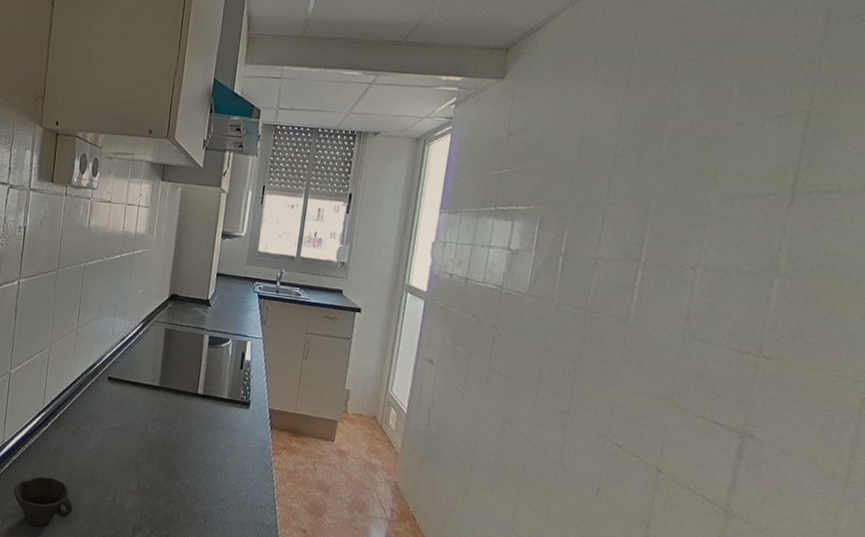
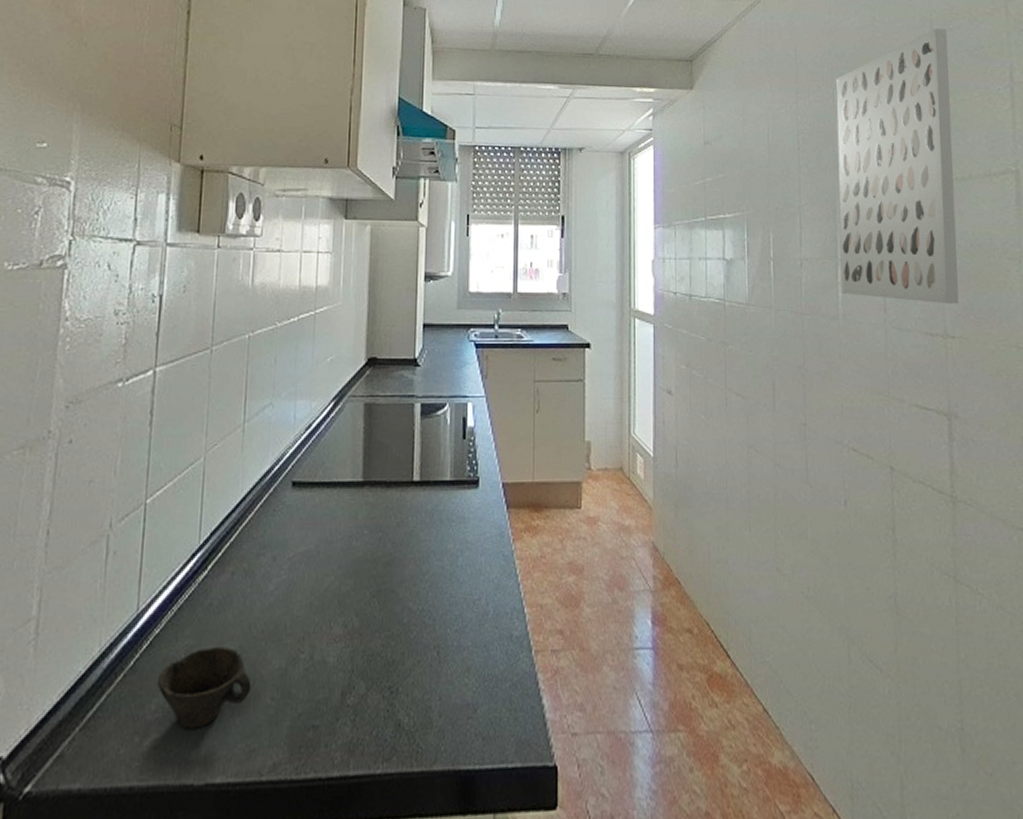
wall art: none [638,14,852,326] -> present [836,28,959,305]

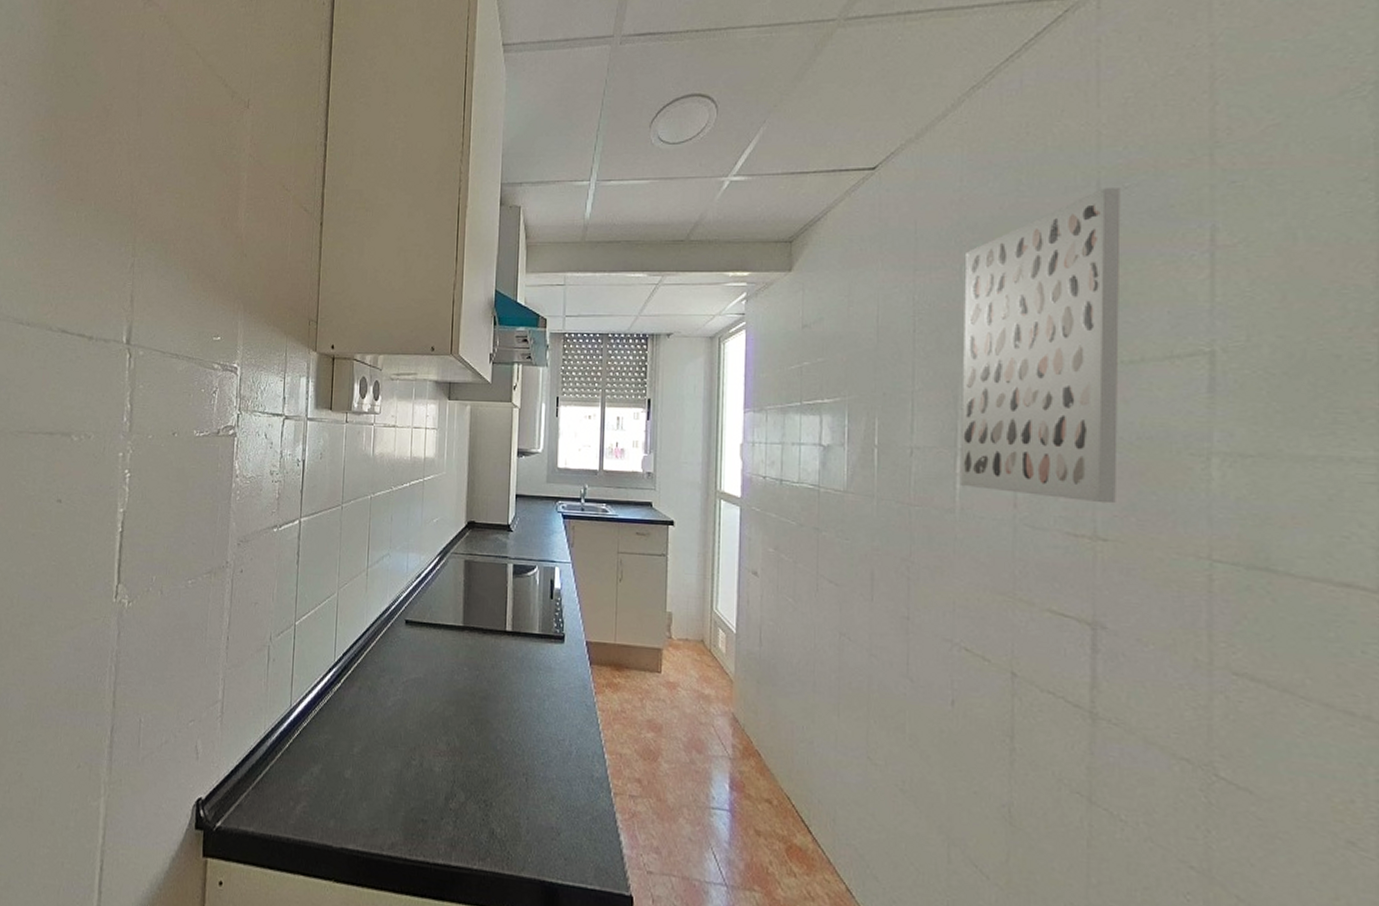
cup: present [158,646,252,729] -> none [306,743,375,804]

